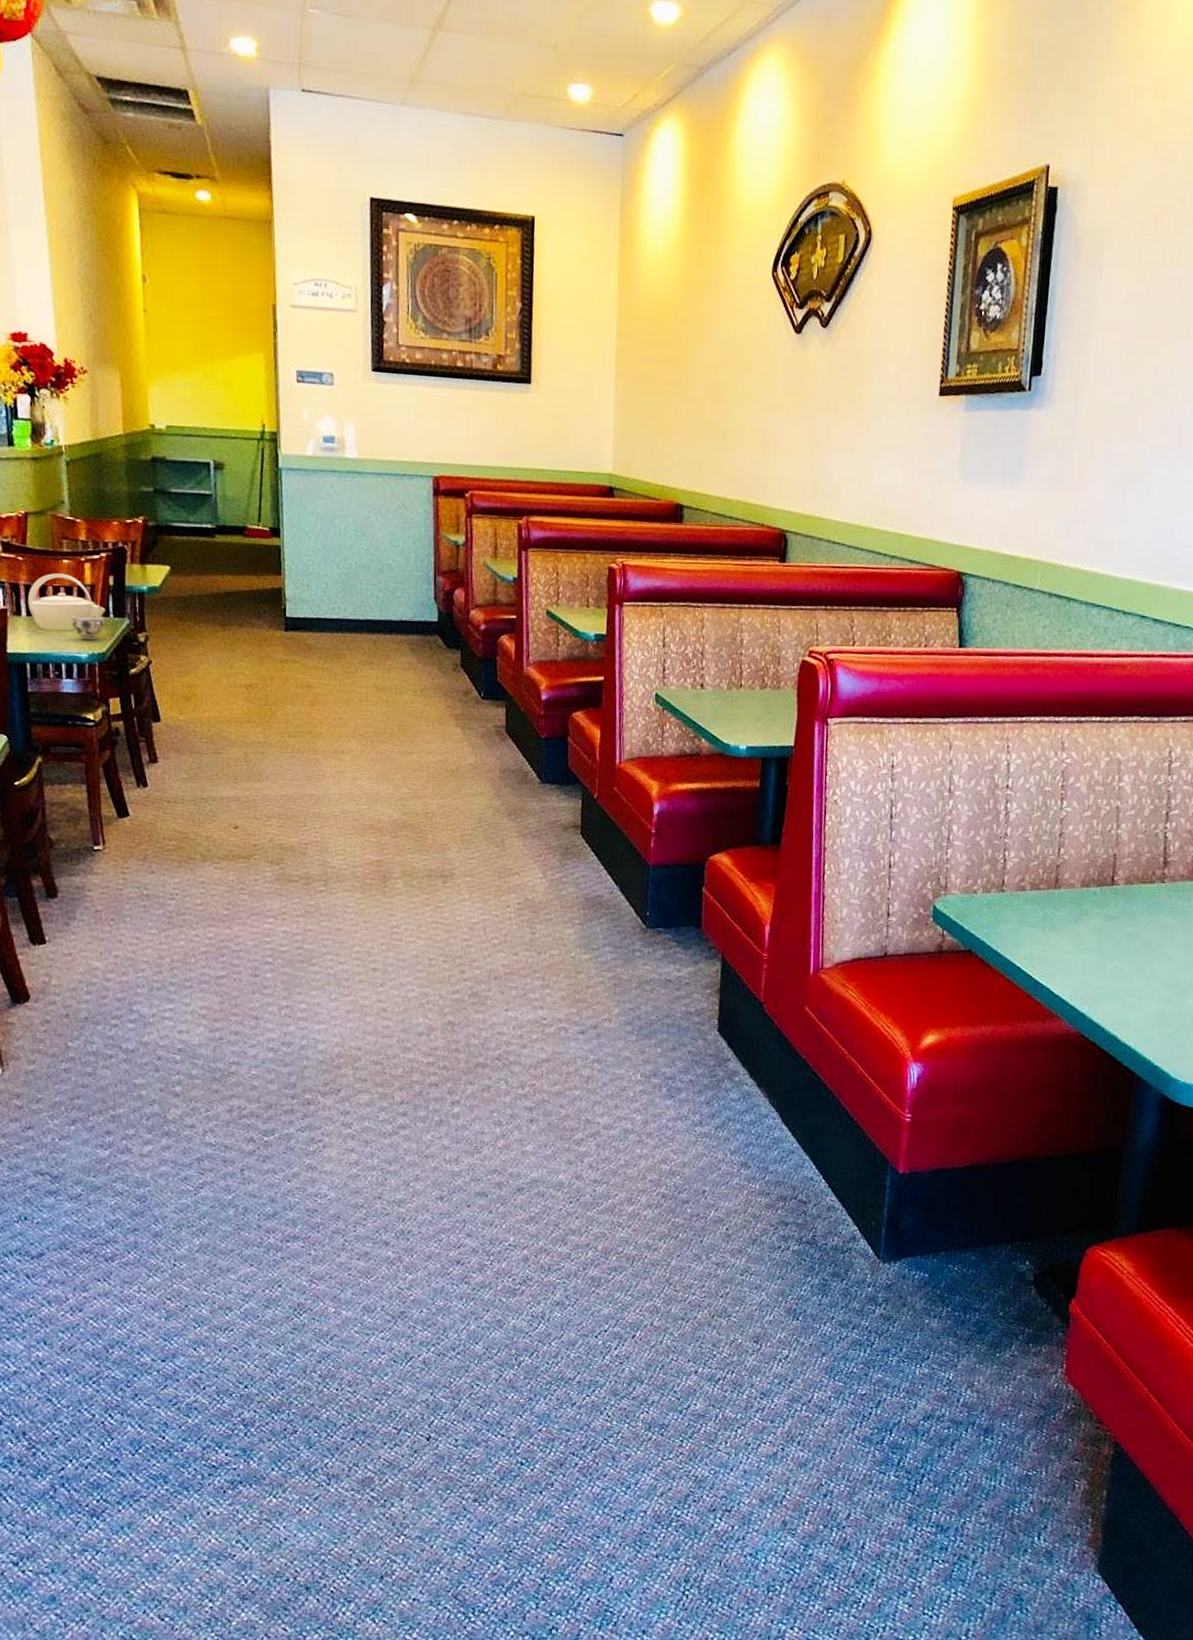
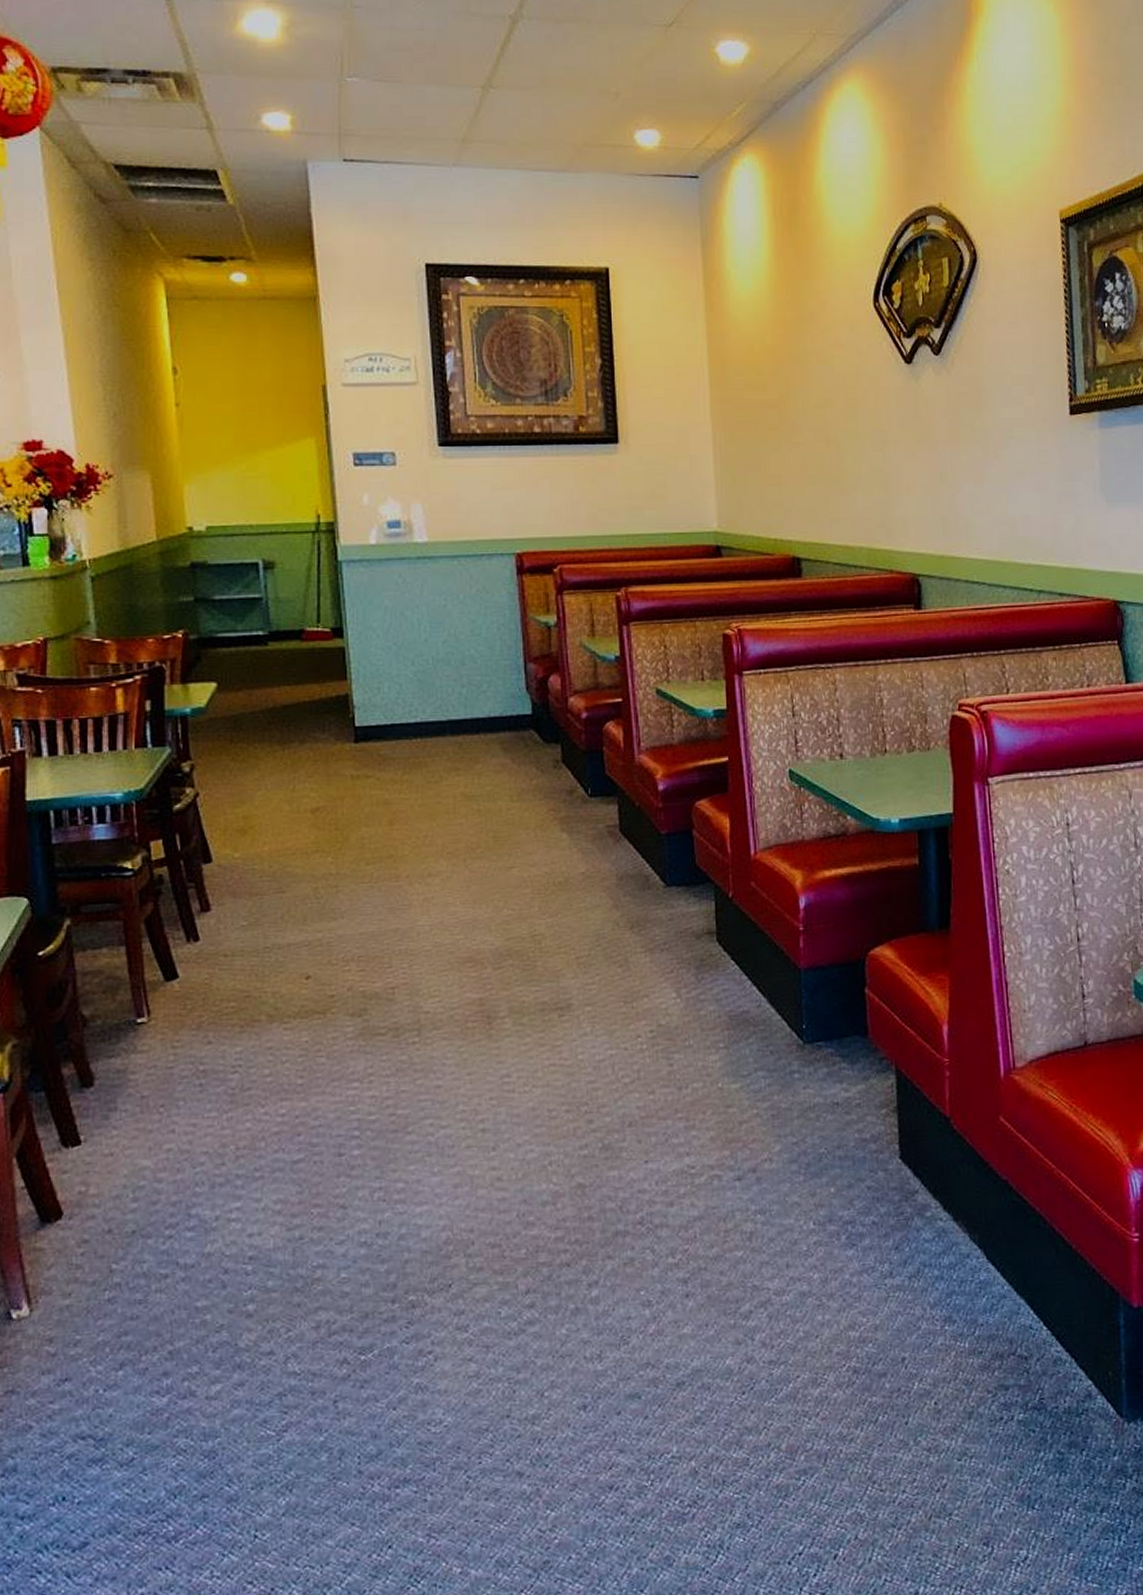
teapot: present [28,572,106,631] -> none [50,702,142,770]
teacup: present [70,615,104,640] -> none [100,747,141,777]

